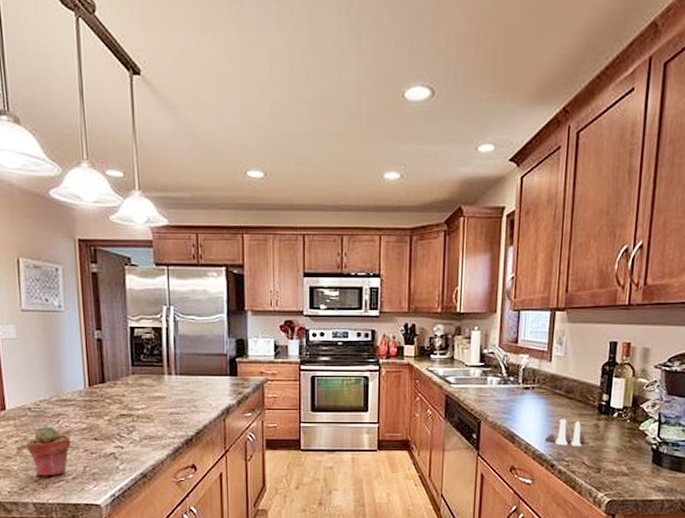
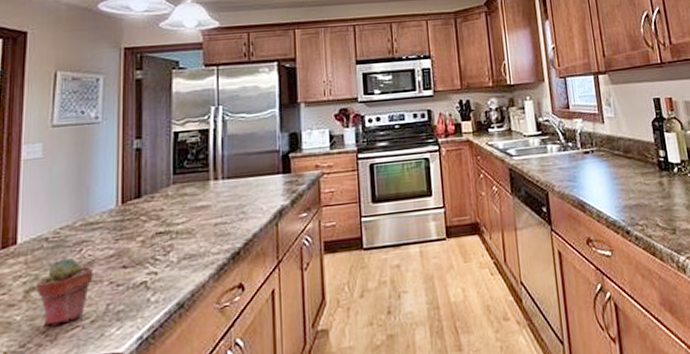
salt and pepper shaker set: present [544,419,585,446] -> none [614,180,654,209]

